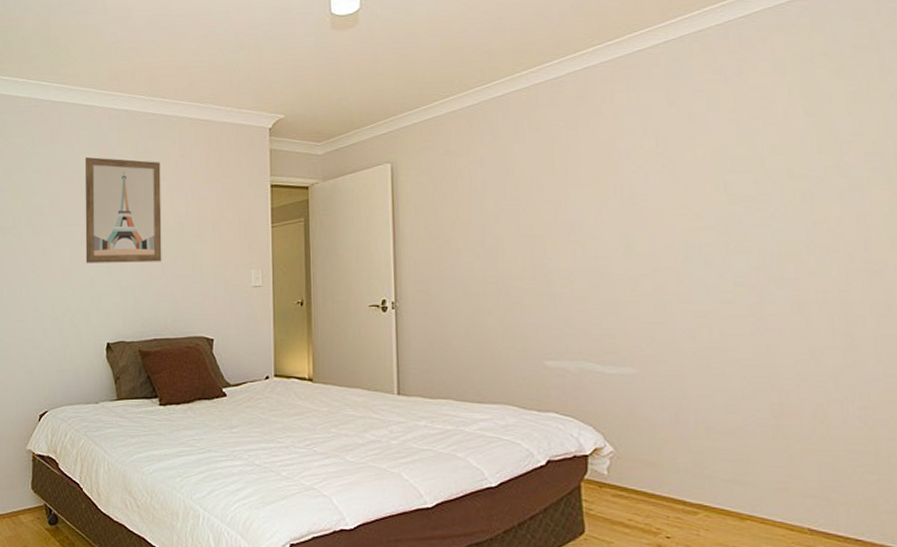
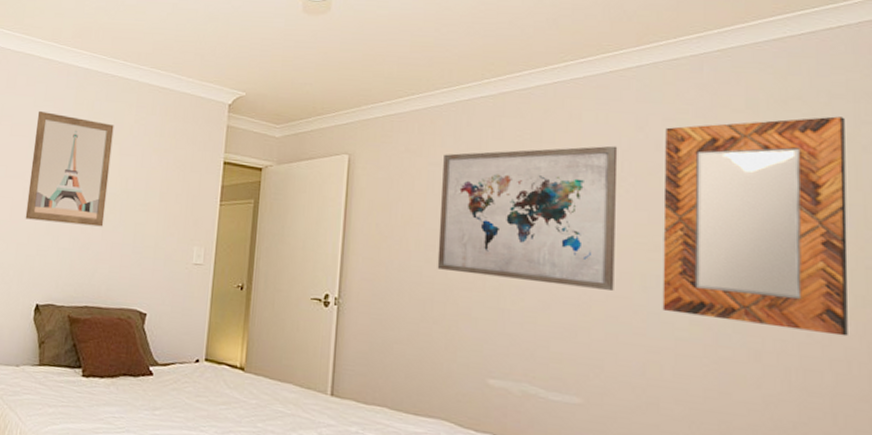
wall art: none [483,123,659,264] -> present [437,145,618,291]
home mirror: none [696,67,886,280] -> present [662,116,848,337]

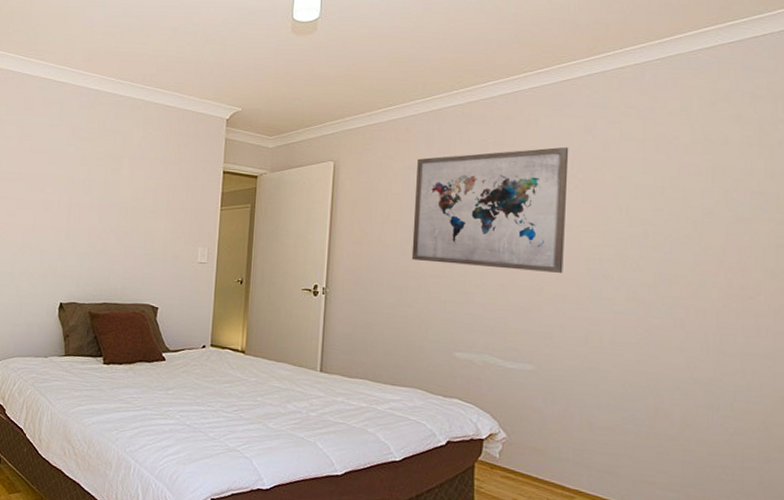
wall art: present [25,111,114,227] -> none [47,130,124,233]
home mirror: present [662,116,848,337] -> none [604,115,764,305]

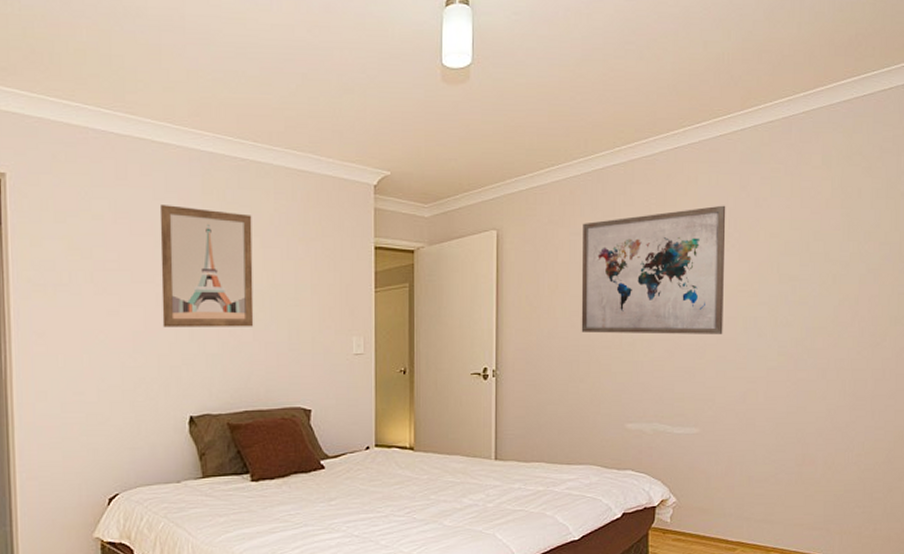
wall art: none [47,130,124,233] -> present [160,205,254,328]

